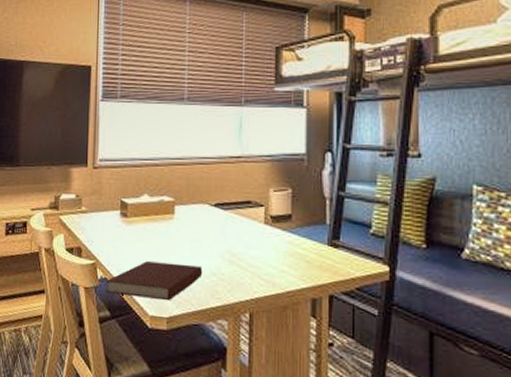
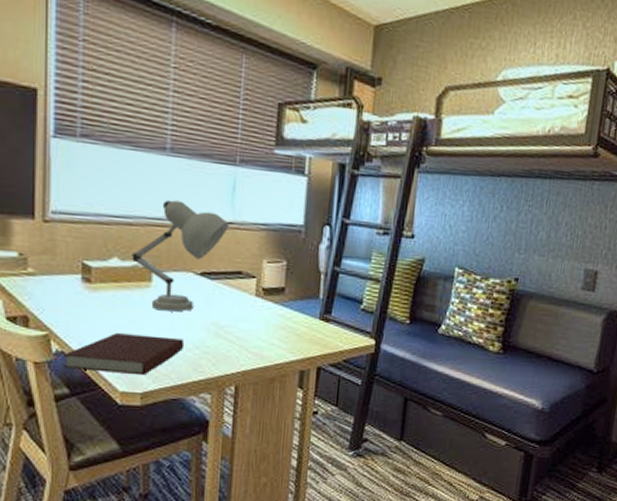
desk lamp: none [158,141,238,241] -> present [132,200,230,312]

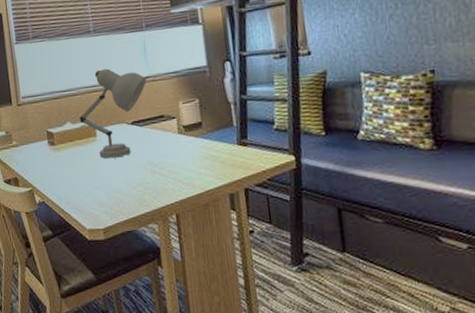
notebook: present [64,333,185,376] -> none [44,179,130,215]

